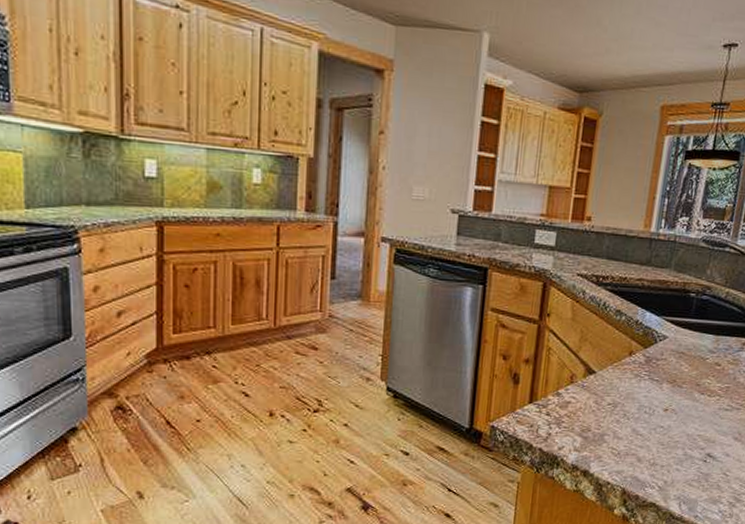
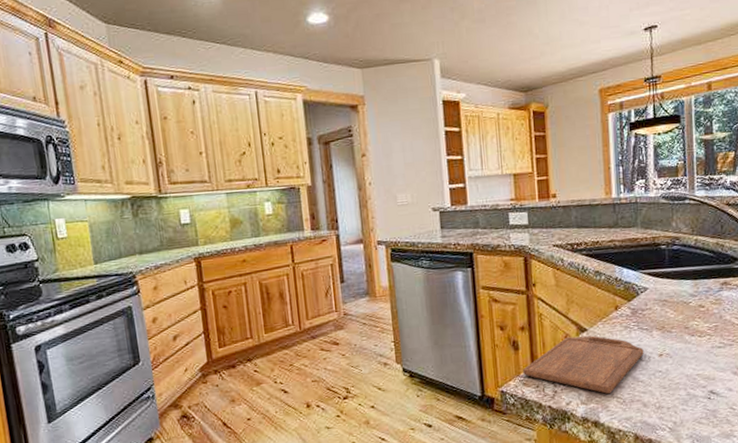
cutting board: none [519,377,650,443] -> present [523,335,644,394]

